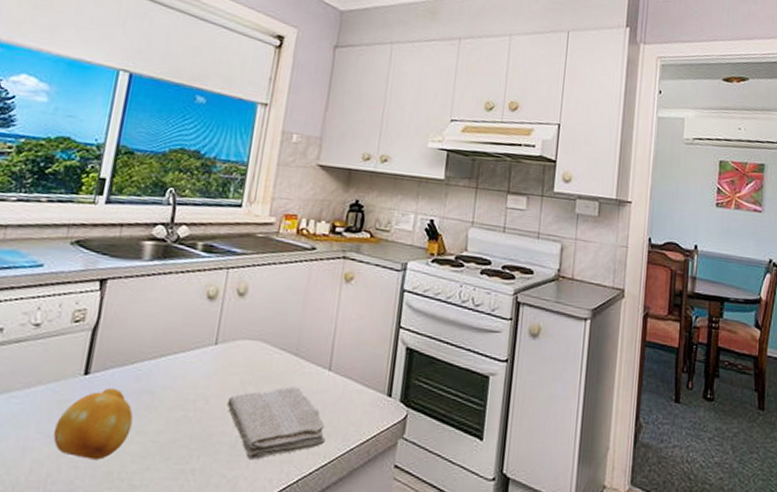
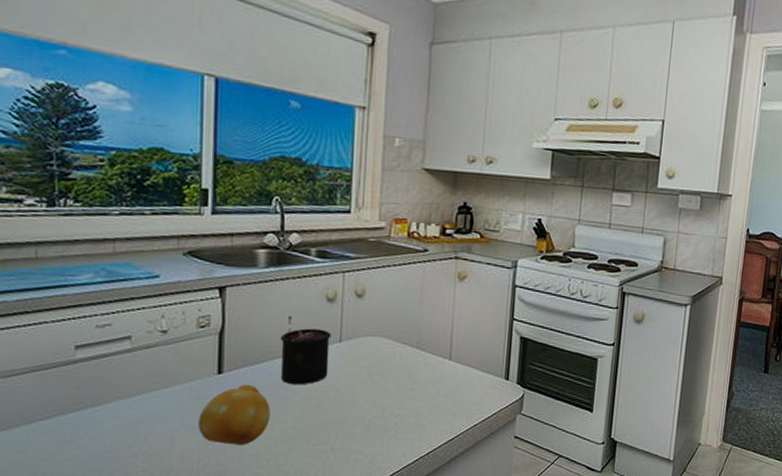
candle: none [149,313,208,392] -> present [280,315,332,385]
washcloth: present [227,387,326,460] -> none [357,376,451,438]

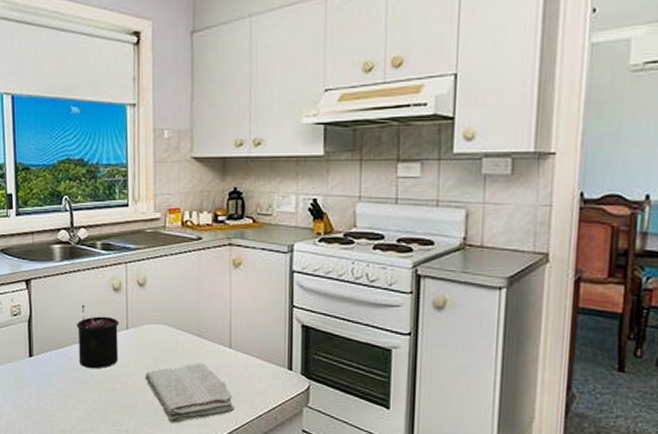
fruit: present [199,384,271,445] -> none [17,366,73,422]
washcloth: none [357,376,451,438] -> present [145,363,235,424]

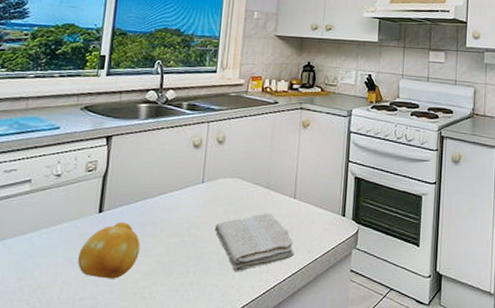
fruit: none [17,366,73,422] -> present [78,222,140,279]
candle: present [76,304,119,369] -> none [151,160,196,223]

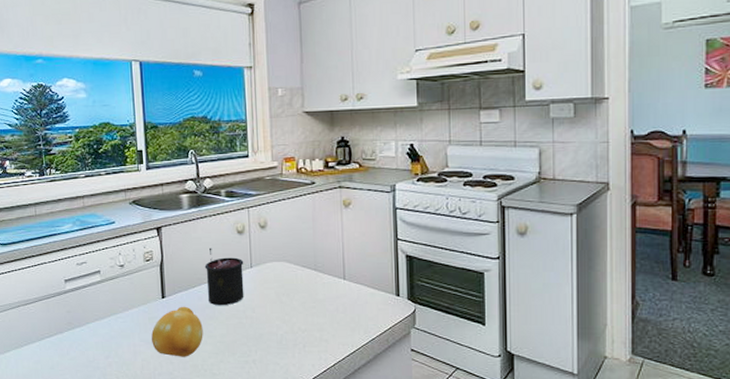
candle: none [151,160,196,223] -> present [204,247,244,306]
washcloth: present [214,213,294,272] -> none [269,295,351,351]

